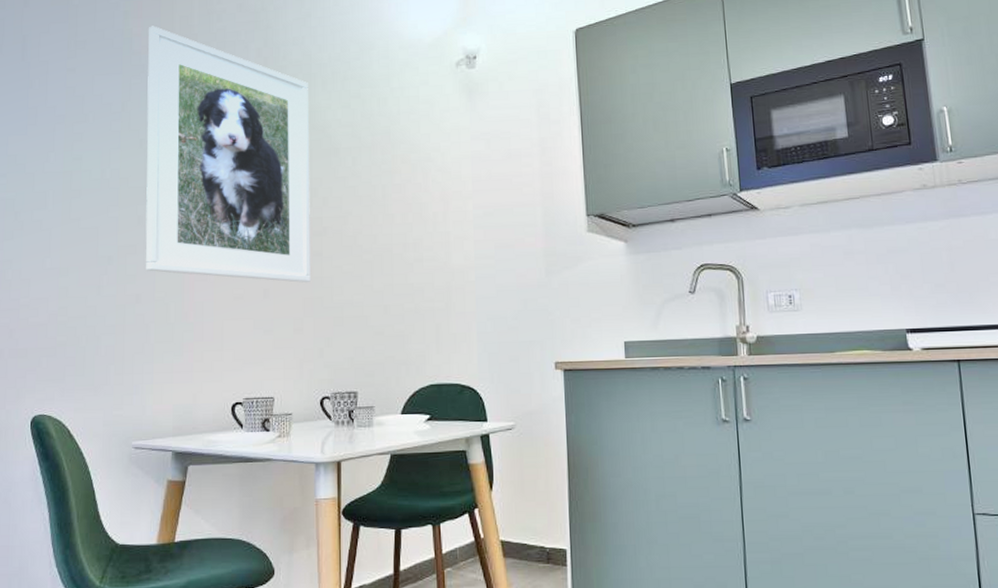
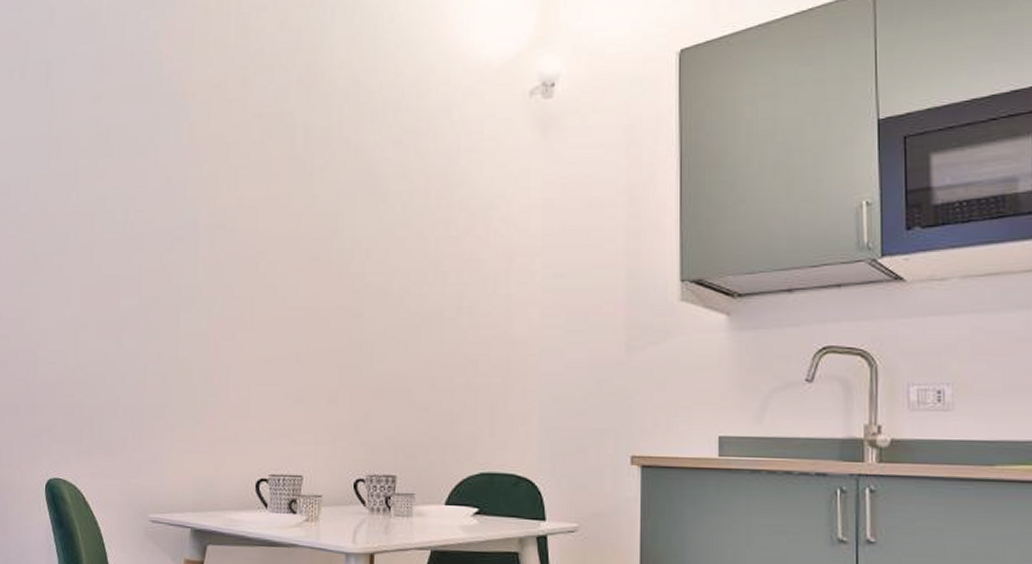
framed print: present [145,25,310,283] -> none [169,47,355,347]

